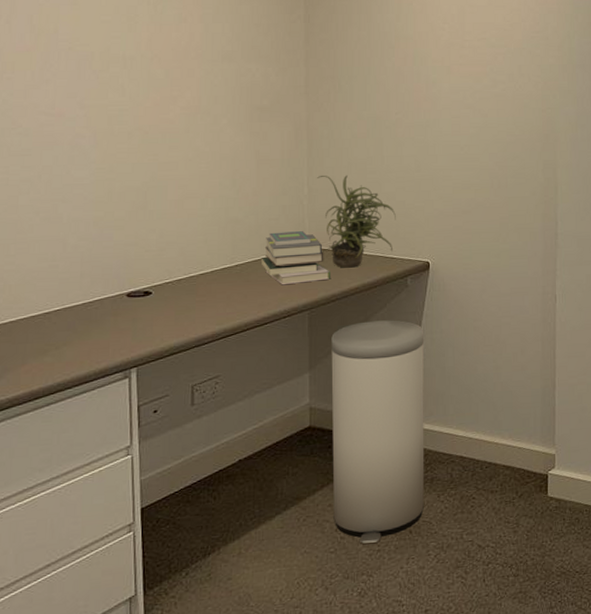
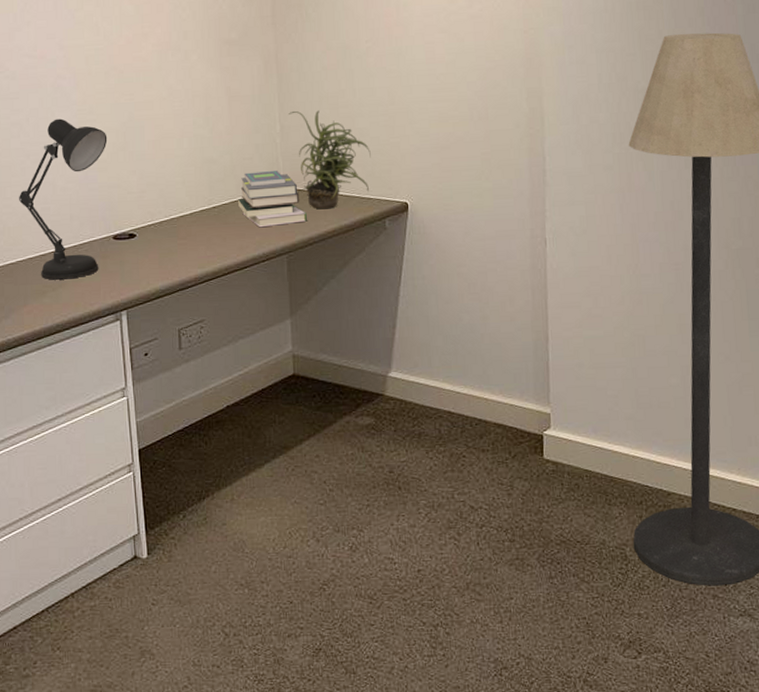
desk lamp: none [24,176,127,339] -> present [19,118,108,280]
pedal bin: present [331,320,425,545] -> none [311,265,412,499]

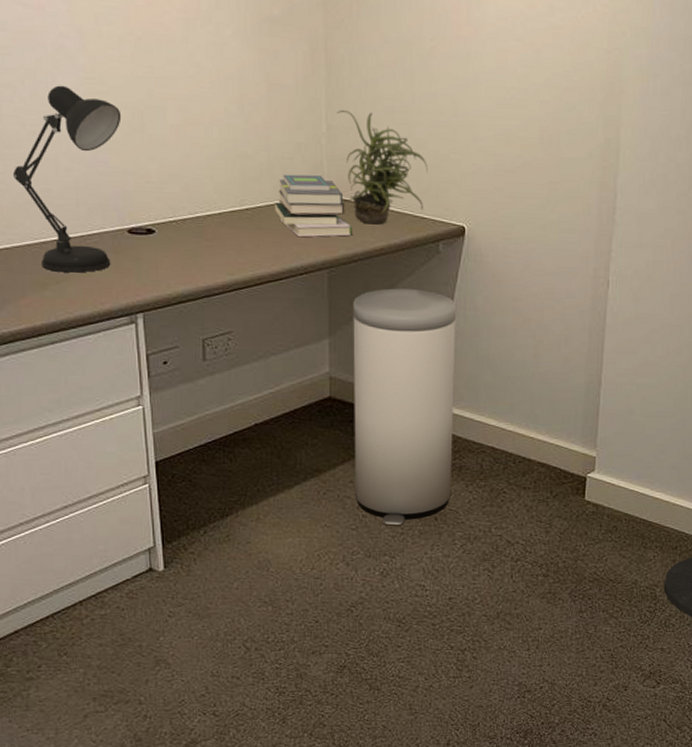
pedal bin: none [311,265,412,499] -> present [353,288,457,526]

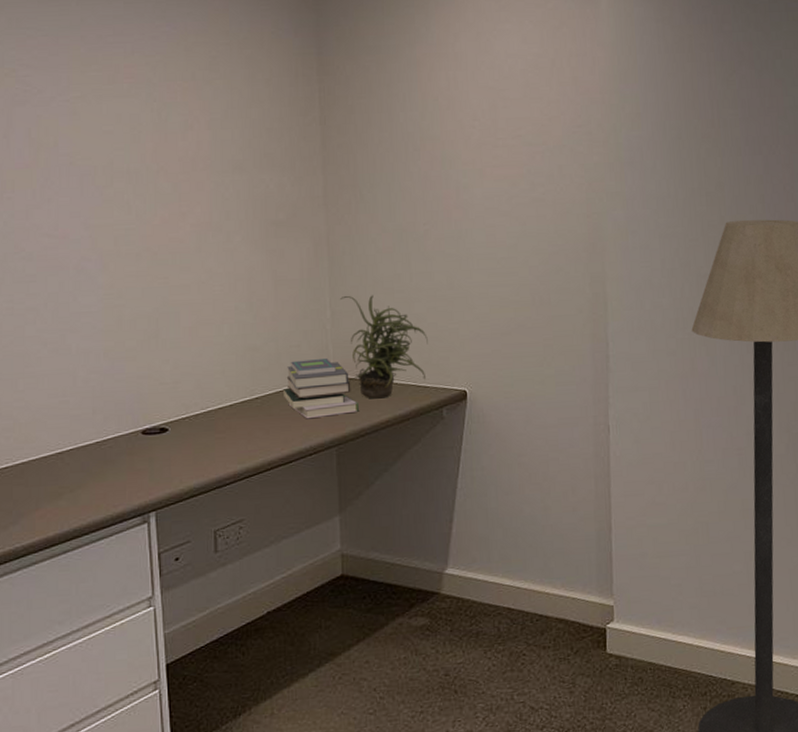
desk lamp: present [13,85,122,273] -> none [33,303,138,481]
pedal bin: present [353,288,457,526] -> none [362,456,469,706]

